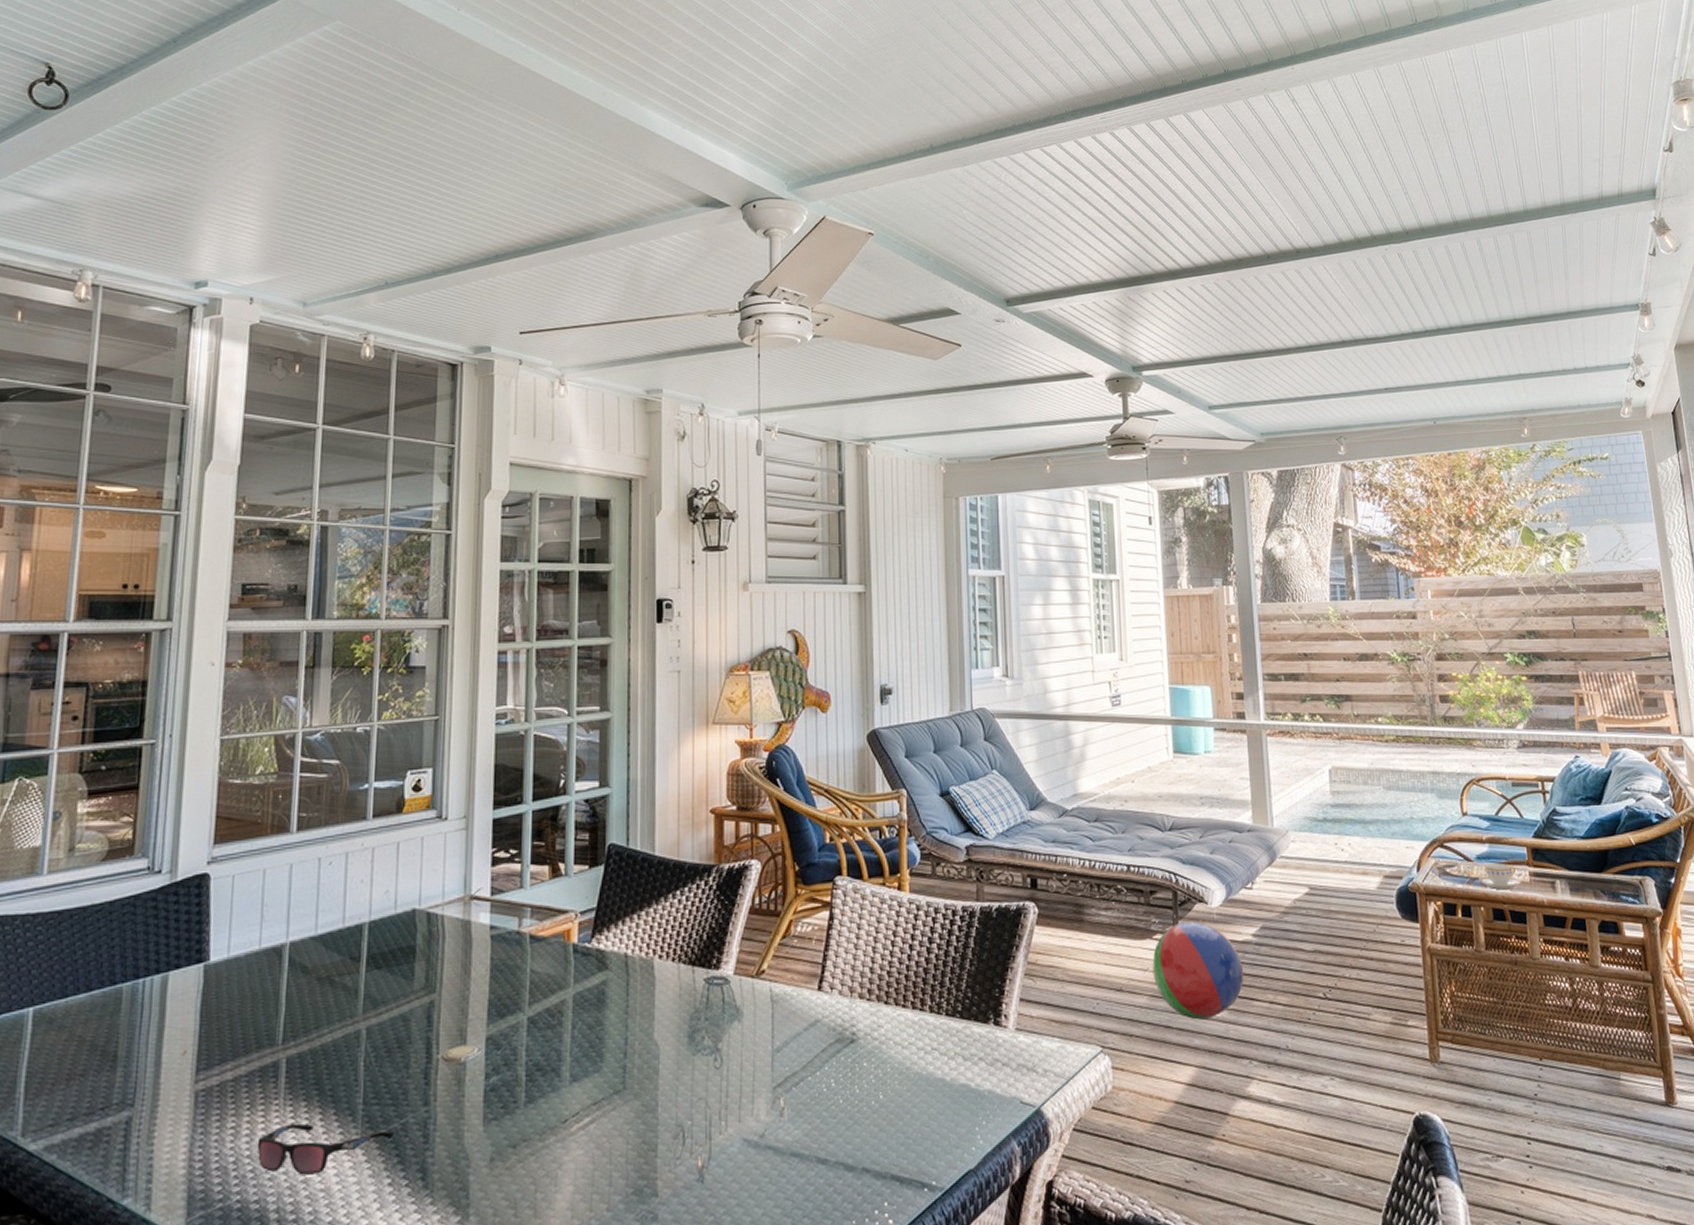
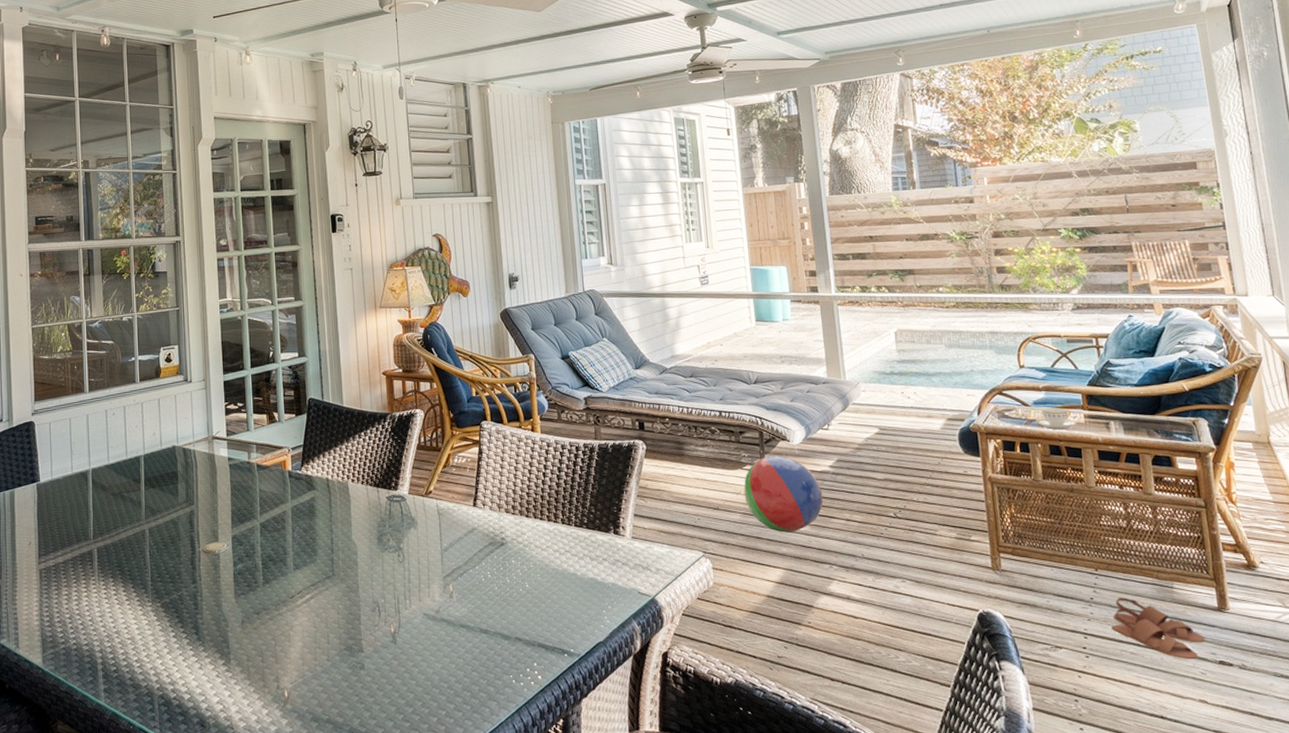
sunglasses: present [257,1123,394,1175] -> none [83,593,174,628]
sandal: none [1555,1092,1653,1167] -> present [1110,597,1205,660]

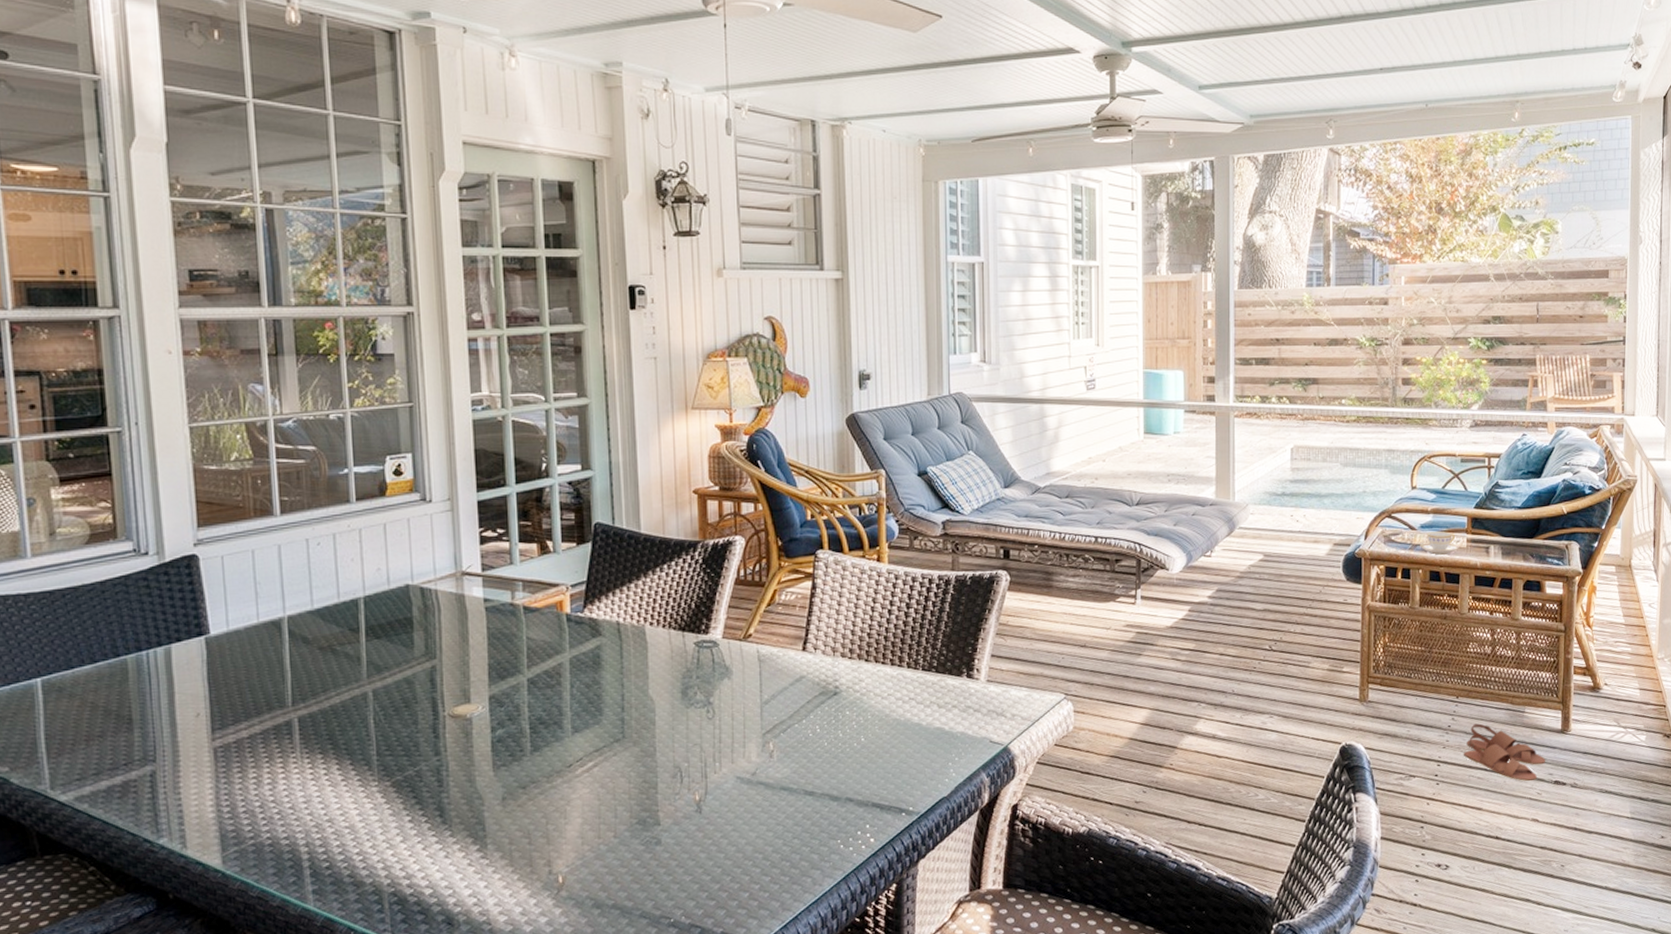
beach ball: present [743,455,824,533] -> none [1114,585,1198,670]

